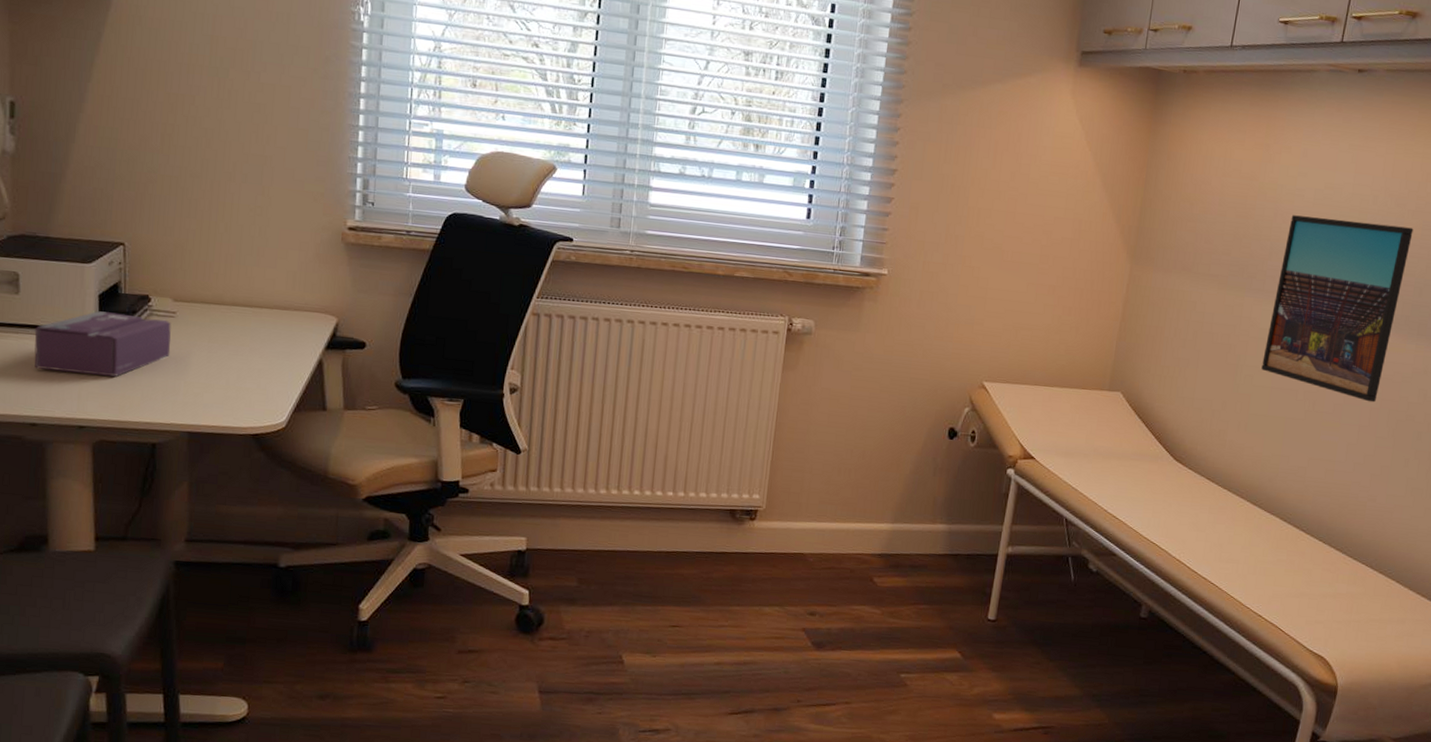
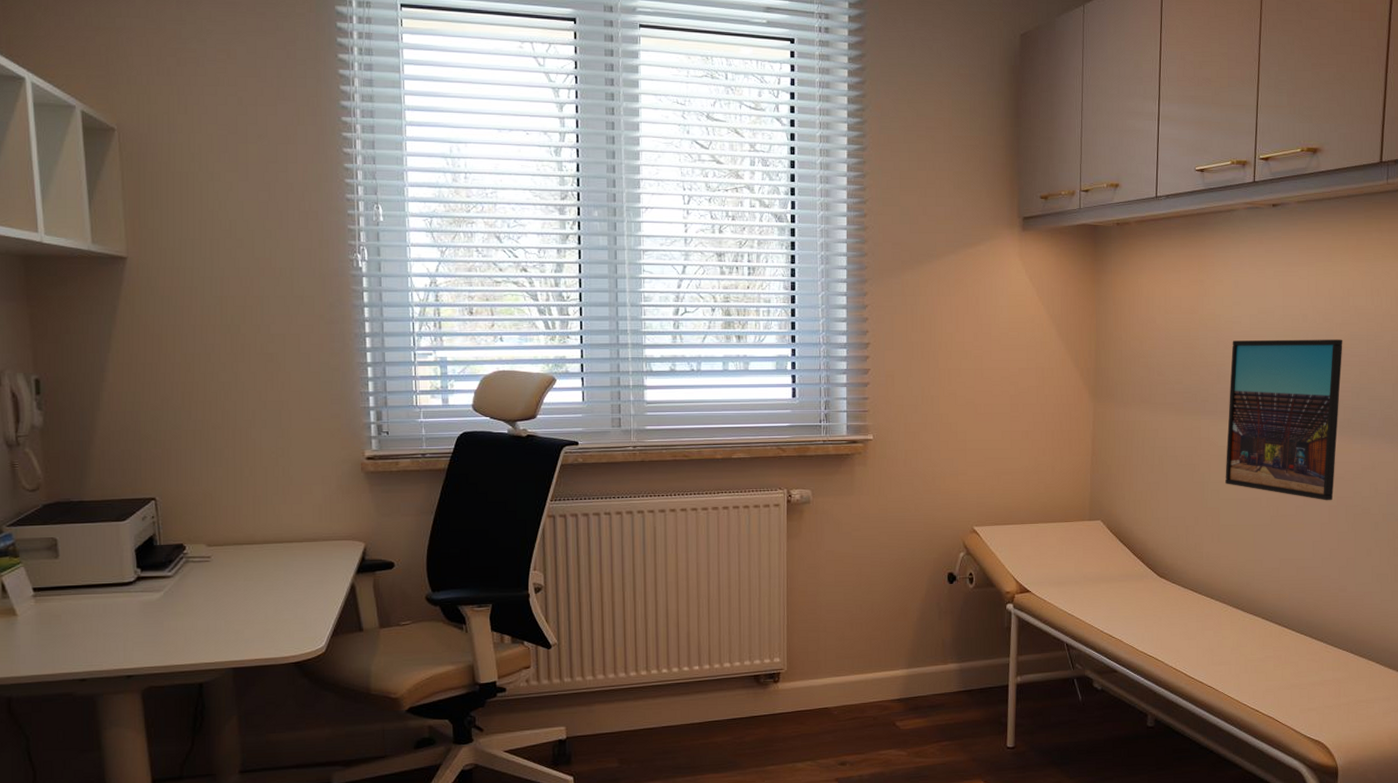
tissue box: present [34,311,171,377] -> none [76,564,209,626]

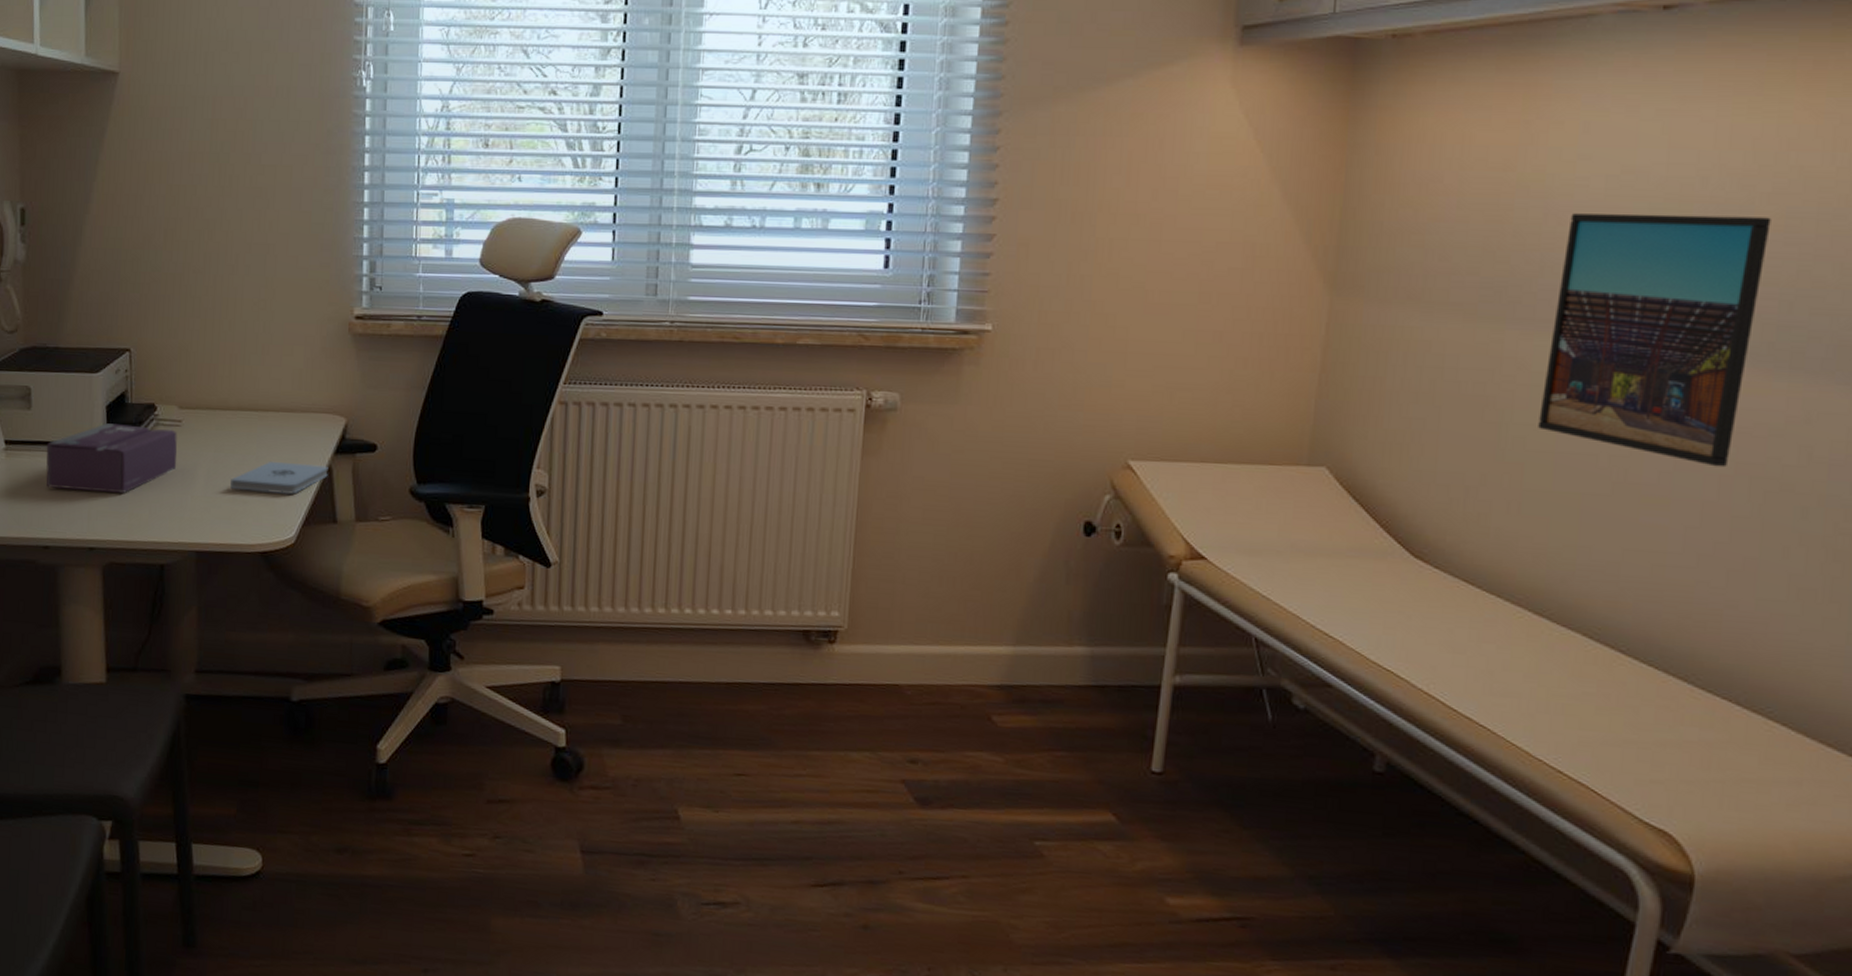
tissue box: none [76,564,209,626] -> present [46,423,178,493]
notepad: none [261,583,352,612] -> present [230,461,328,495]

